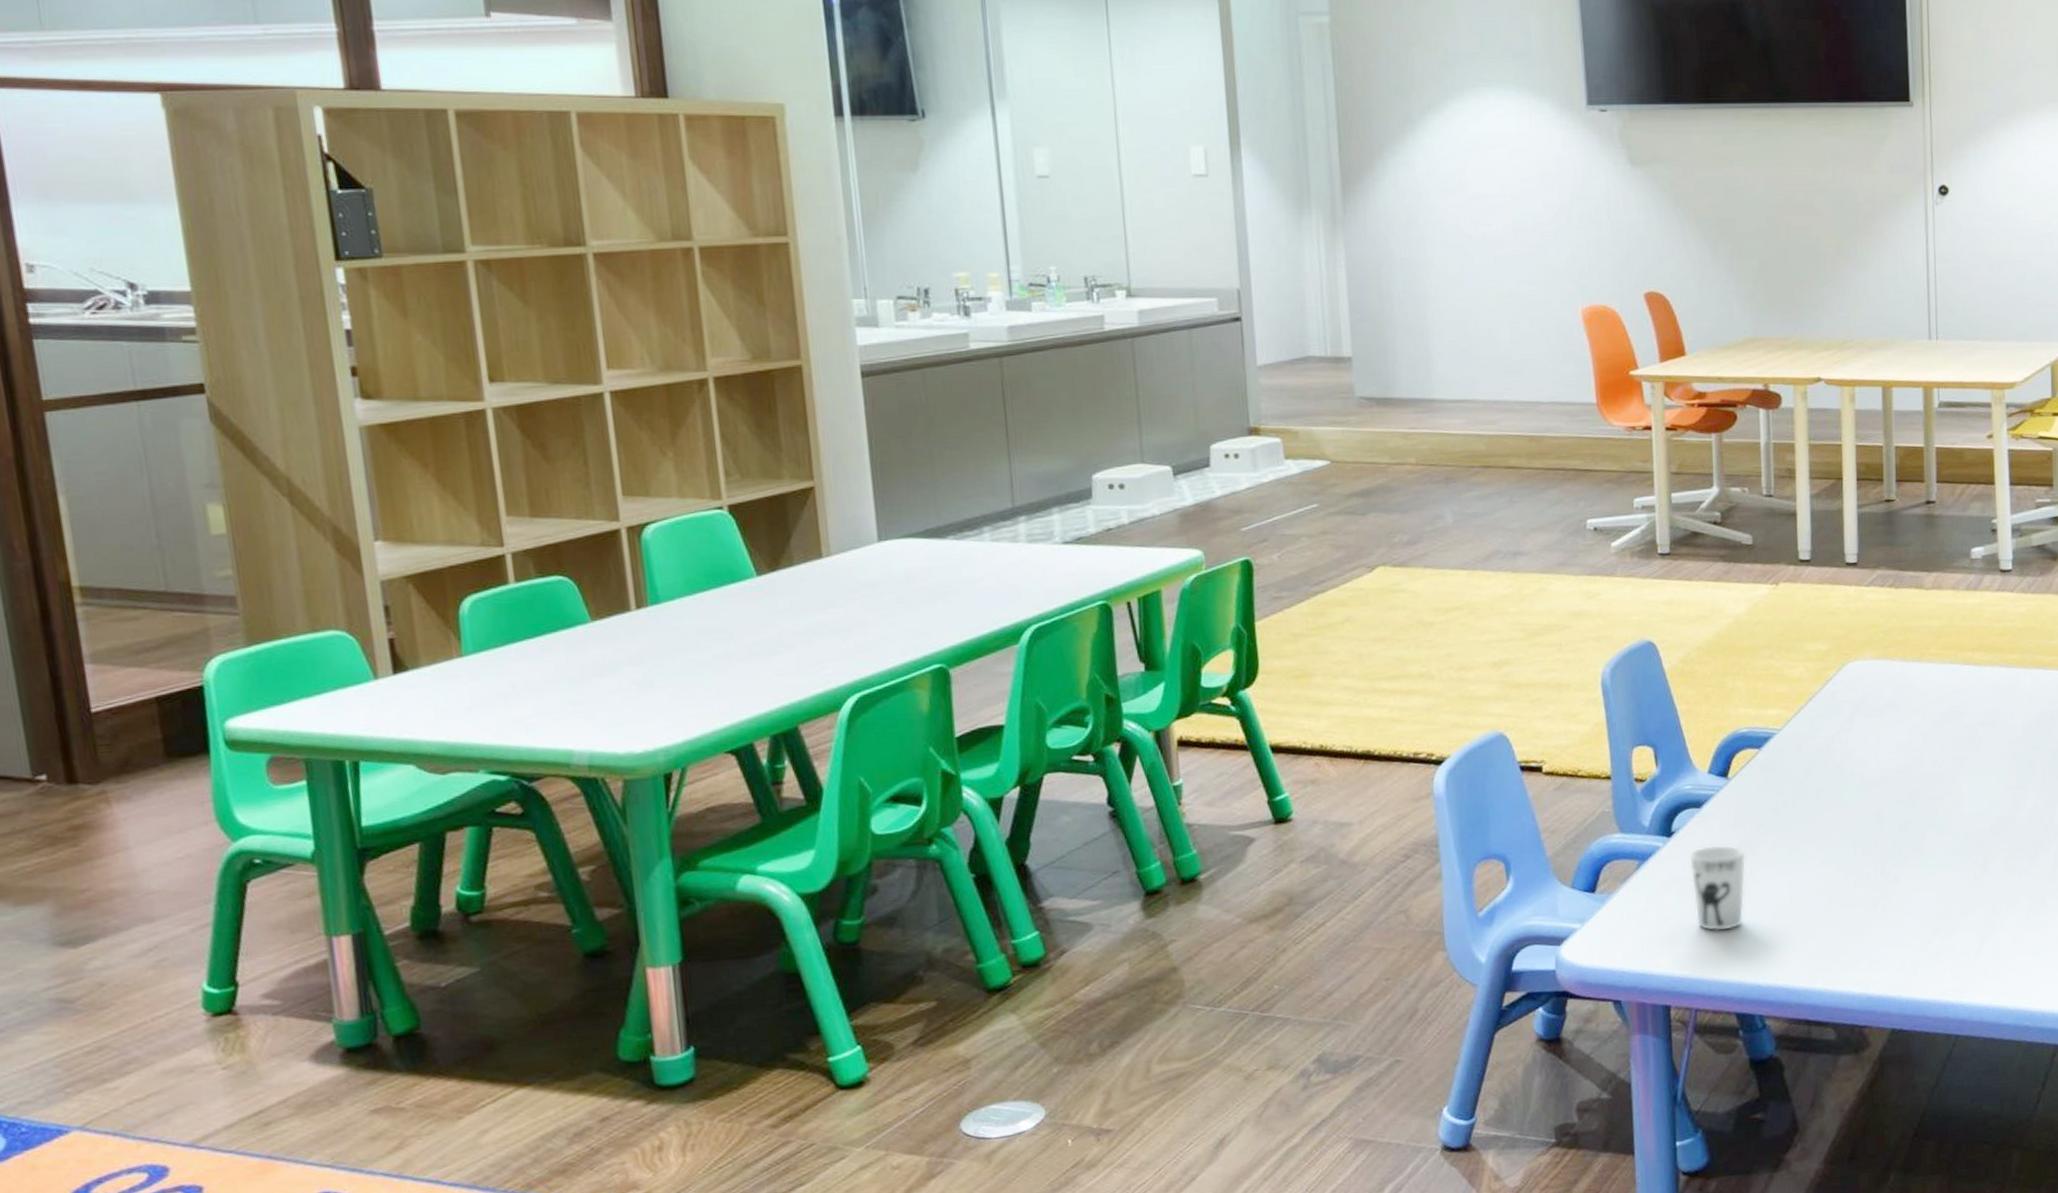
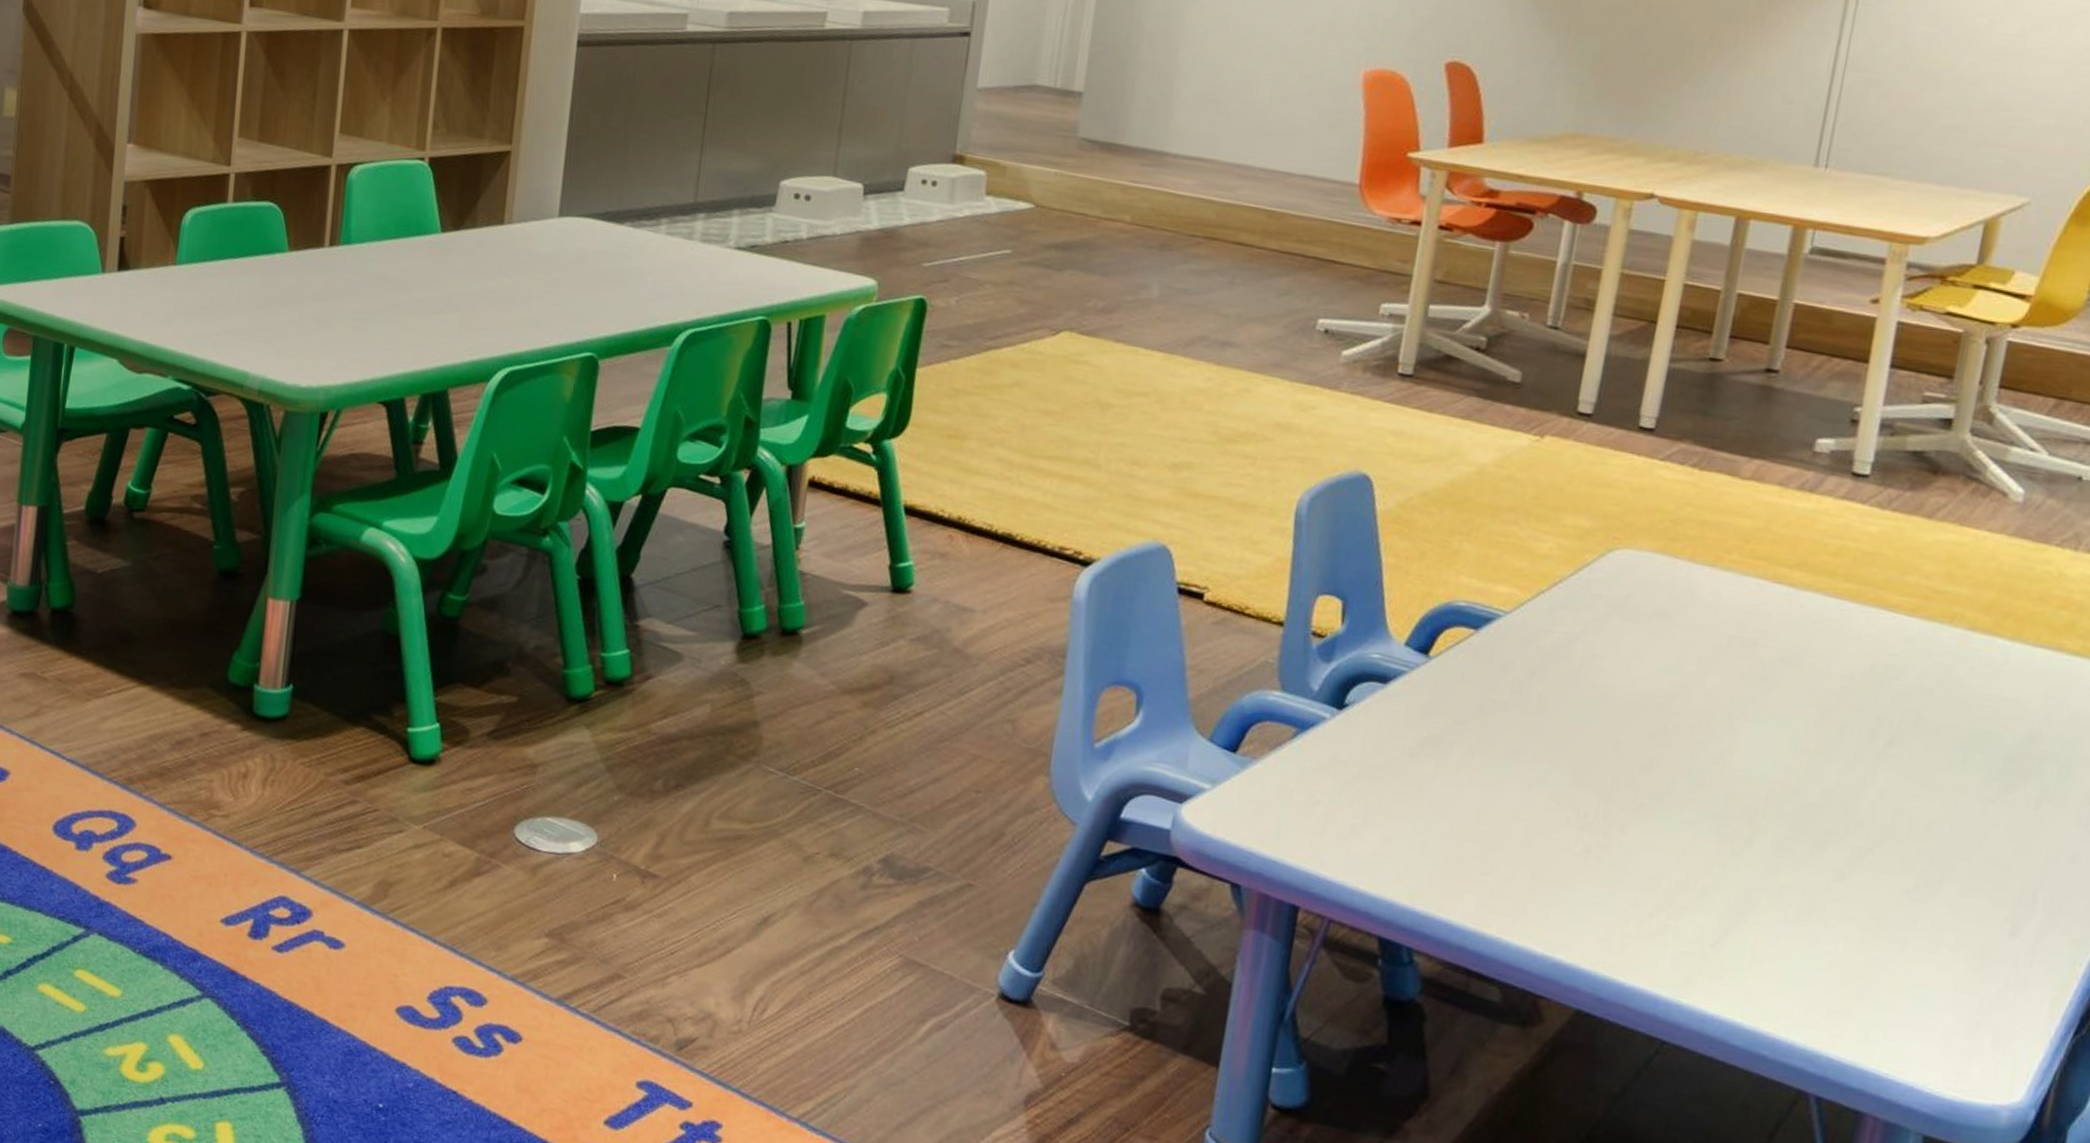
cup: present [1688,844,1746,931] -> none [1353,729,1431,838]

